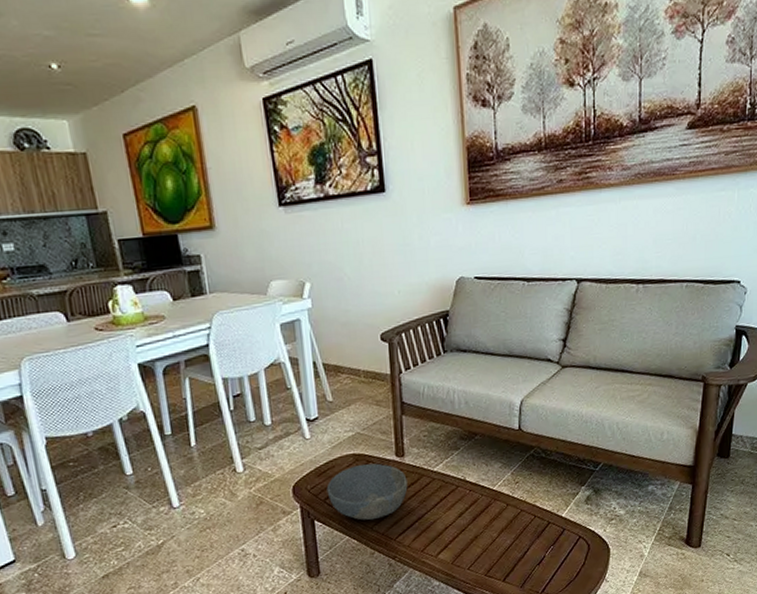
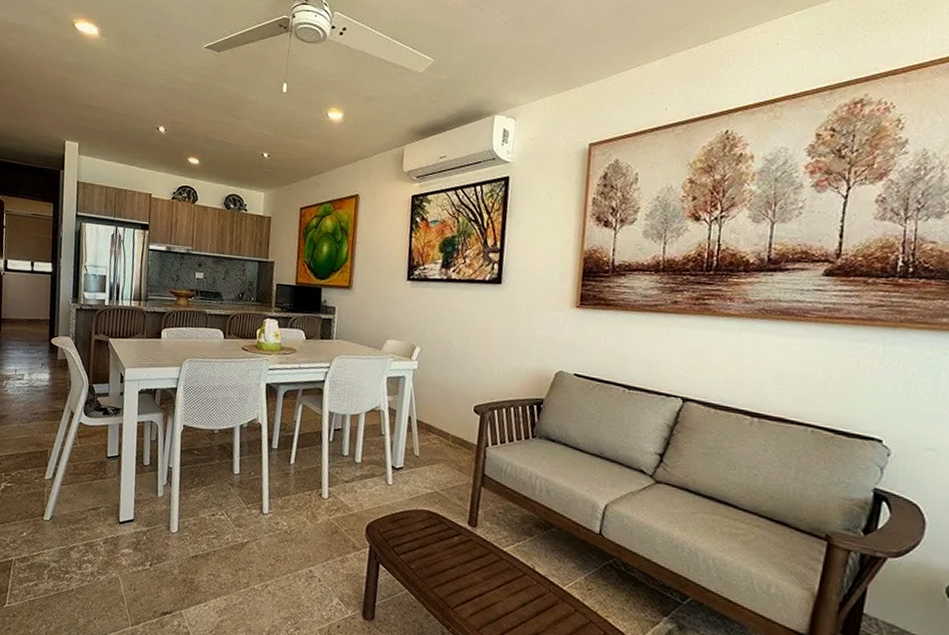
bowl: present [326,463,408,521] -> none [396,522,476,582]

